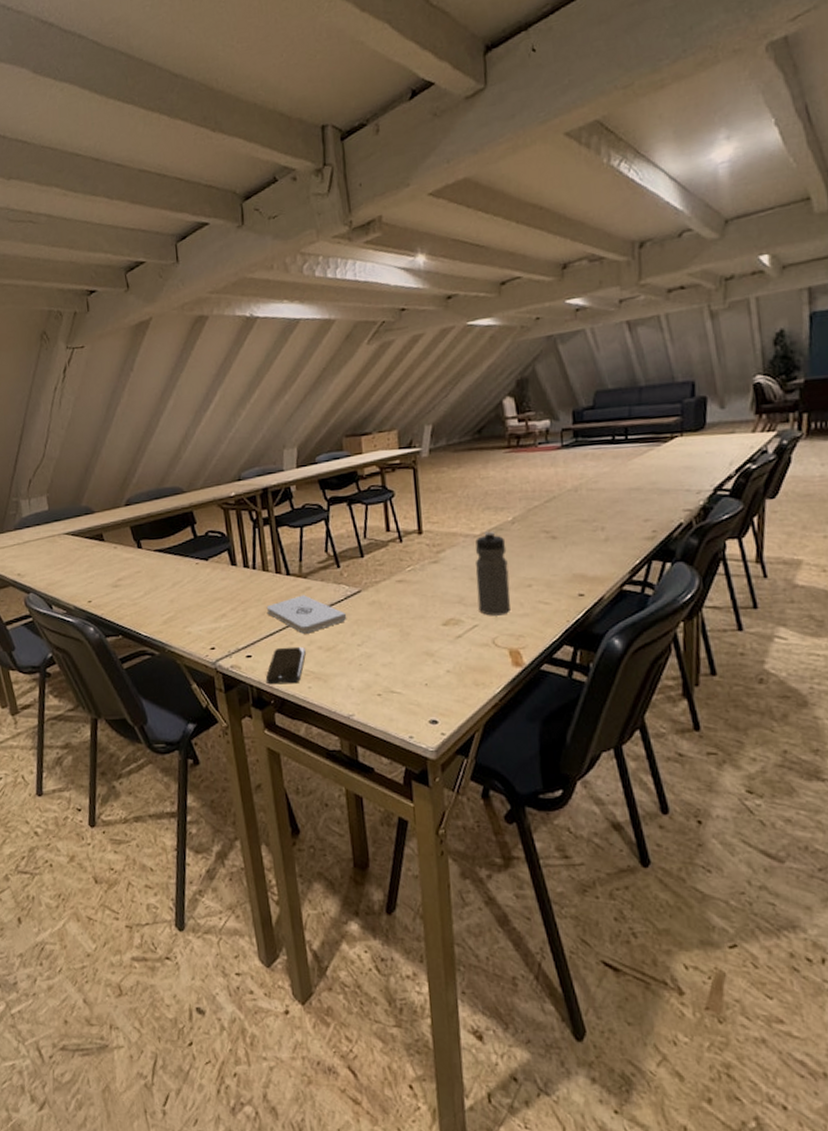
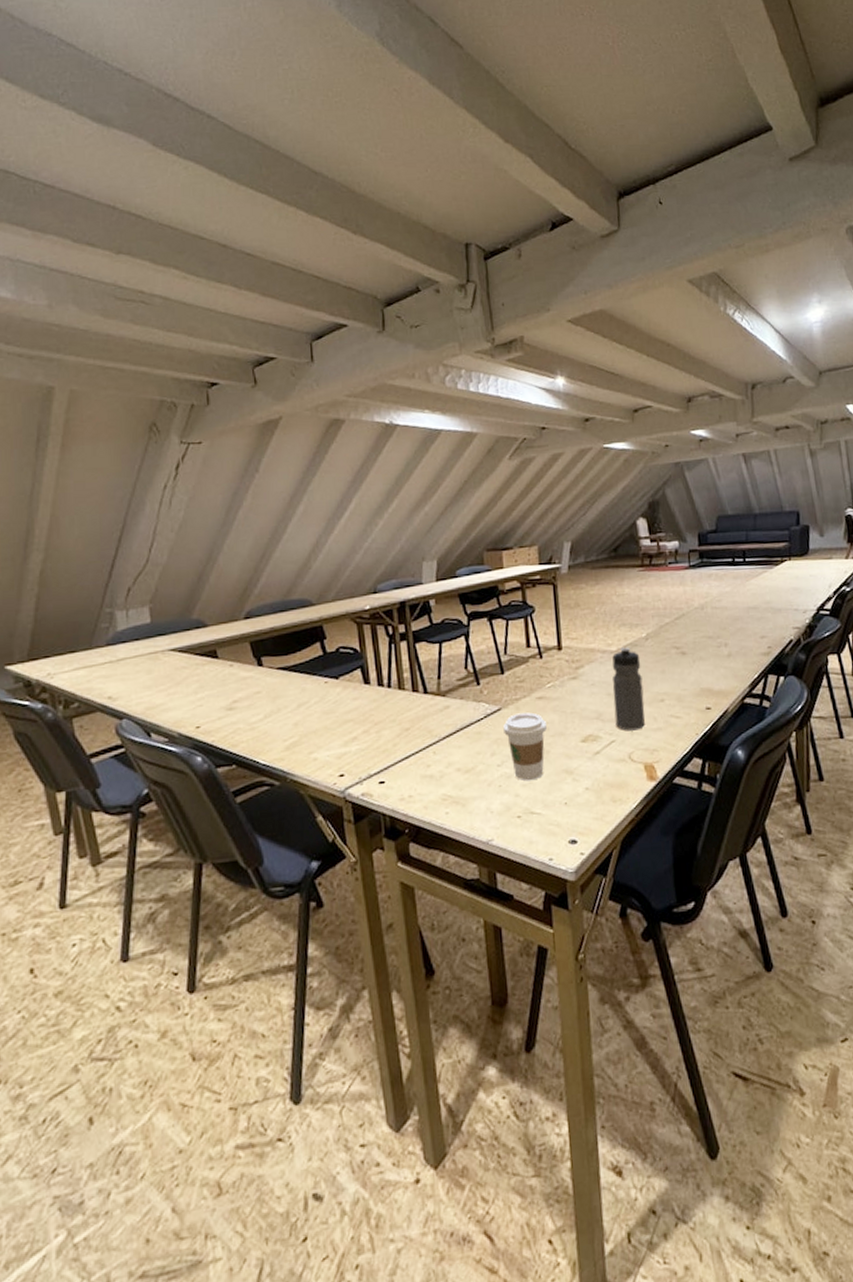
smartphone: present [265,646,306,685] -> none [399,769,443,813]
notepad: present [266,595,347,634] -> none [402,714,487,756]
coffee cup: none [363,595,407,661] -> present [503,712,547,781]

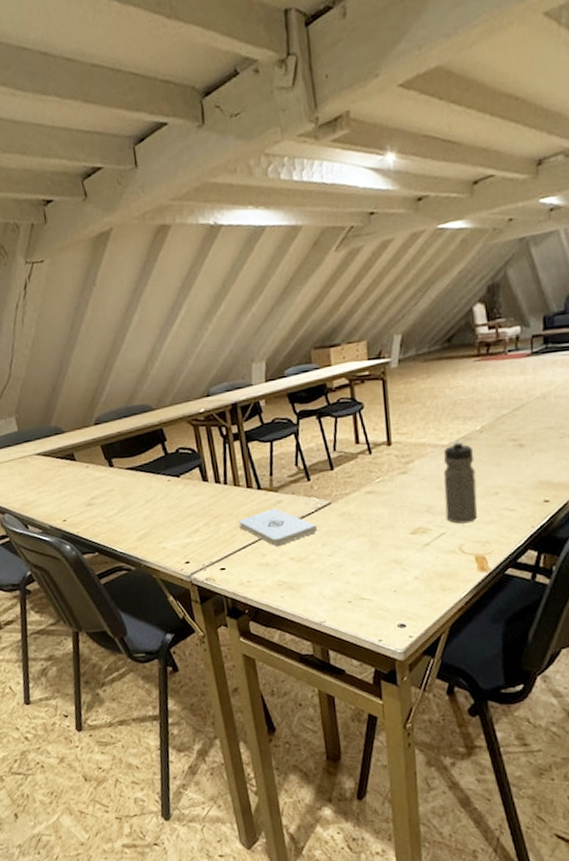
notepad: none [402,714,487,756] -> present [238,508,318,546]
coffee cup: present [503,712,547,781] -> none [333,506,376,570]

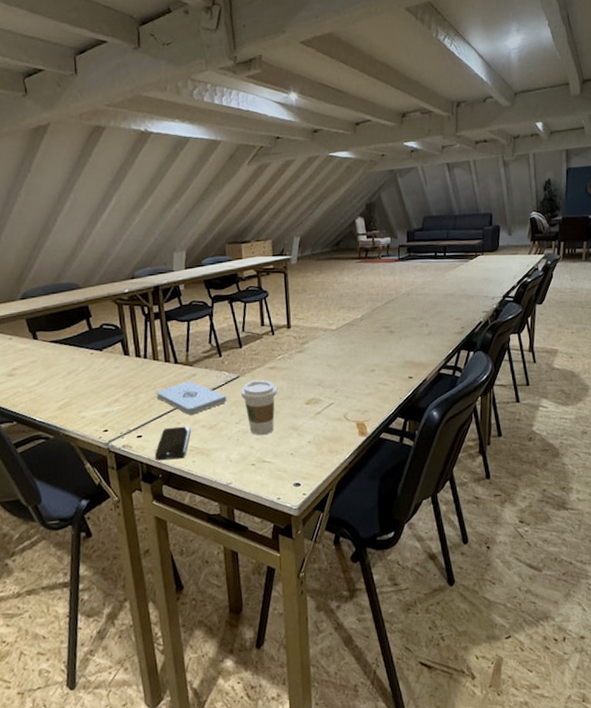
smartphone: none [239,558,278,595] -> present [154,426,191,461]
coffee cup: none [333,506,376,570] -> present [241,380,277,436]
water bottle: present [443,440,478,524] -> none [332,326,359,396]

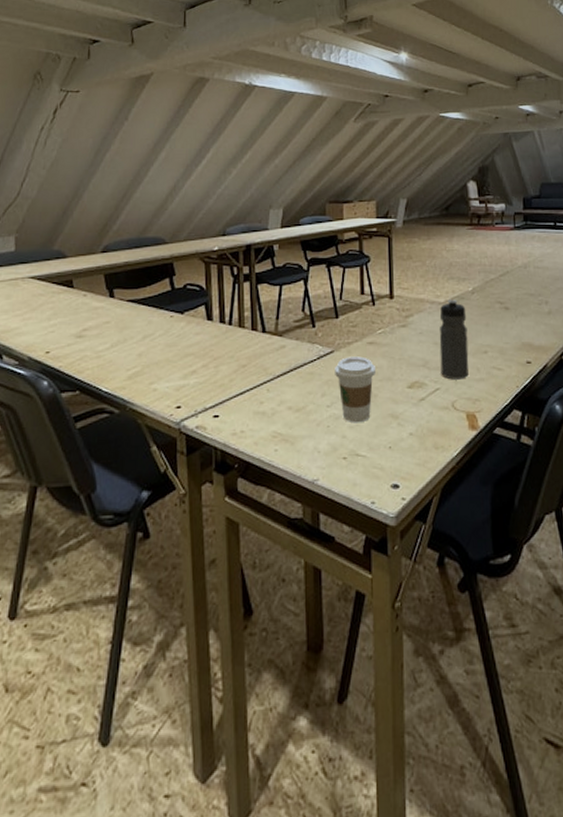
smartphone: present [154,426,191,461] -> none [231,406,275,447]
notepad: present [156,381,227,415] -> none [239,353,319,393]
water bottle: none [332,326,359,396] -> present [439,299,469,380]

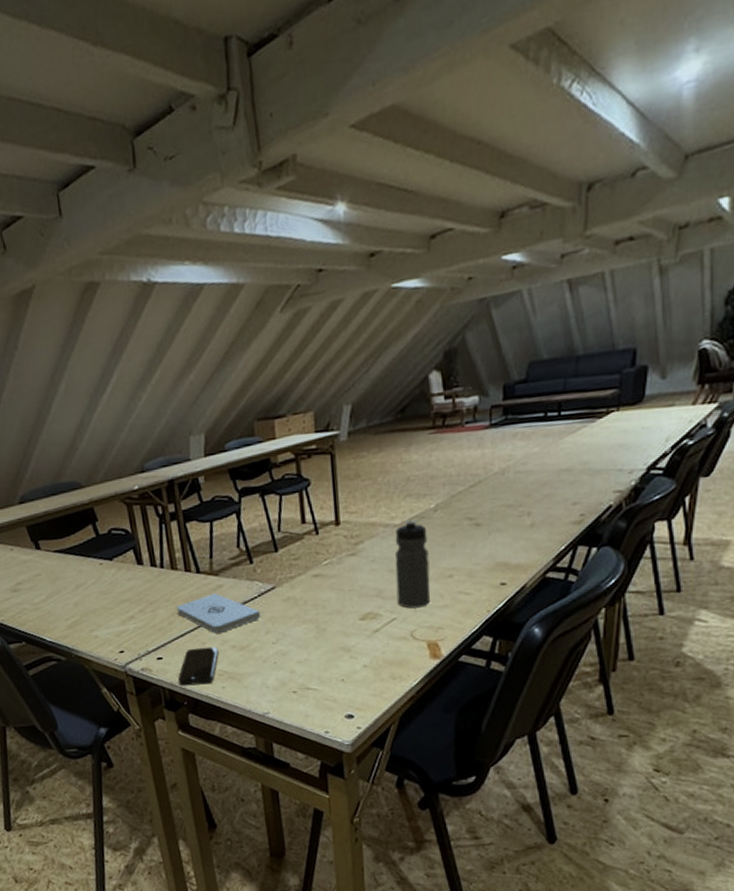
smartphone: none [231,406,275,447] -> present [177,646,219,686]
notepad: none [239,353,319,393] -> present [176,593,261,634]
coffee cup: present [335,356,375,423] -> none [278,590,323,658]

